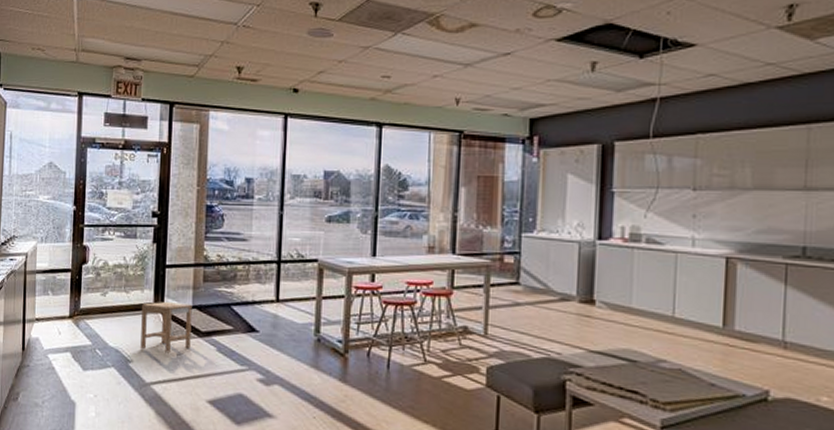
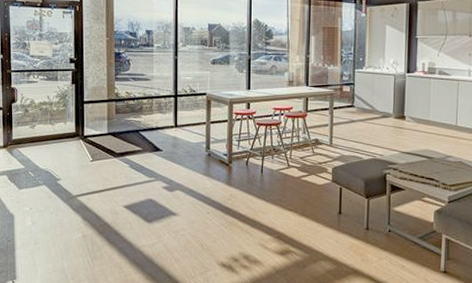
stool: present [140,302,192,354] -> none [65,131,108,171]

